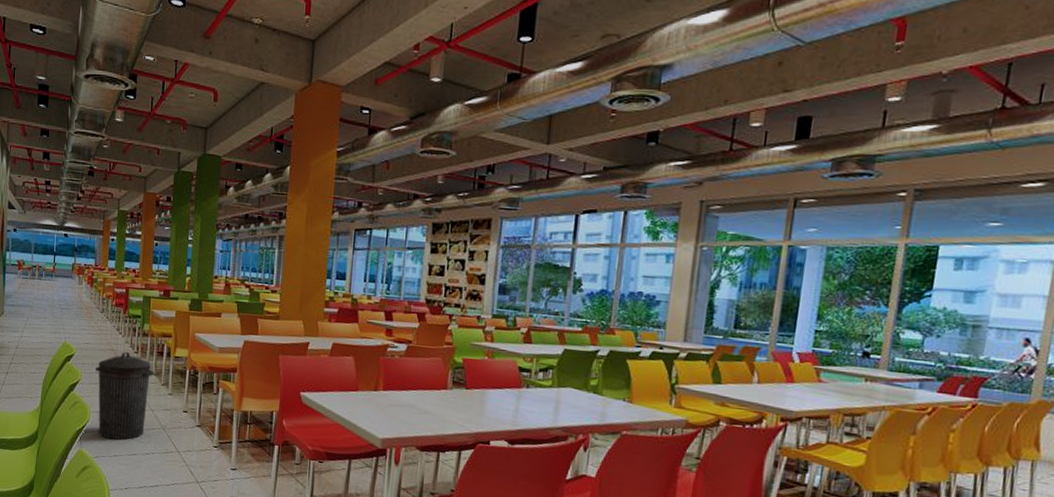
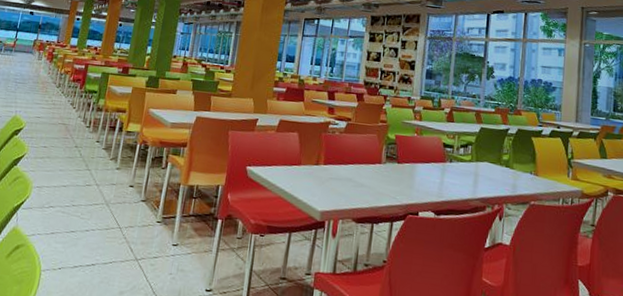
trash can: present [95,352,155,440] -> none [38,126,105,217]

